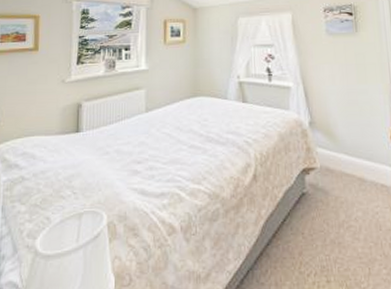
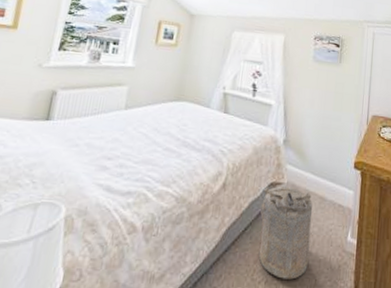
laundry hamper: none [296,171,358,270] -> present [258,186,313,280]

